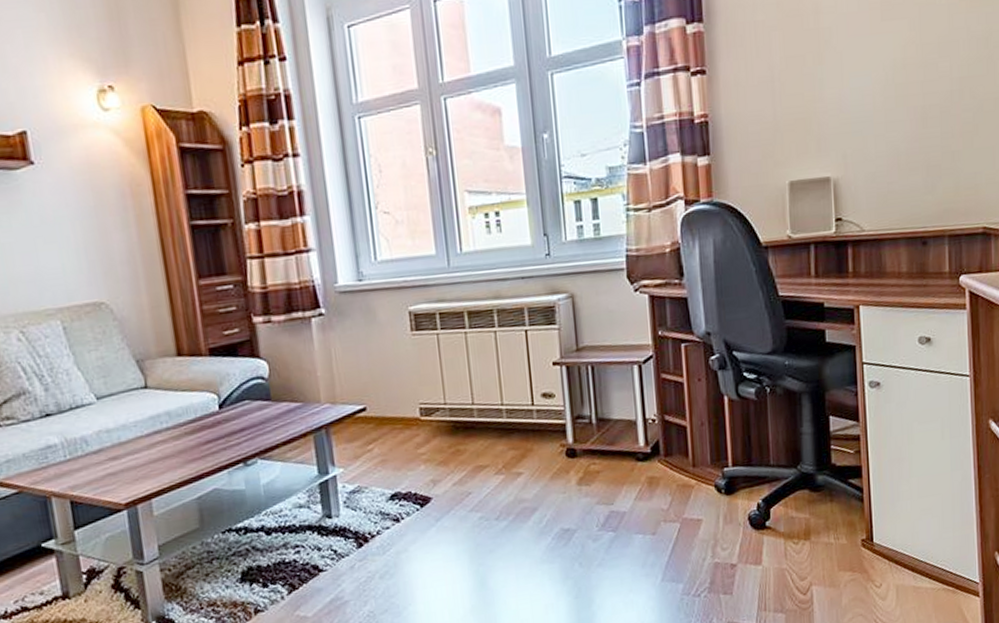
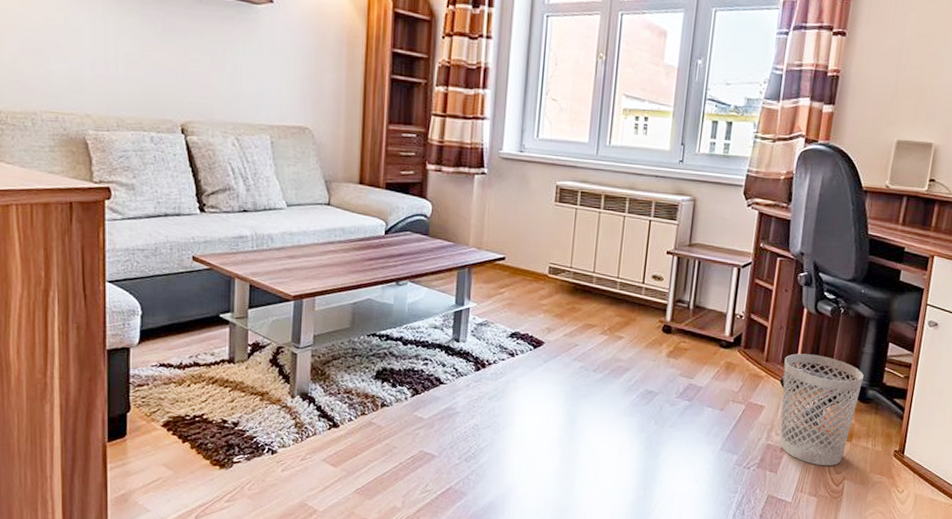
wastebasket: none [714,447,809,576] -> present [779,353,864,466]

